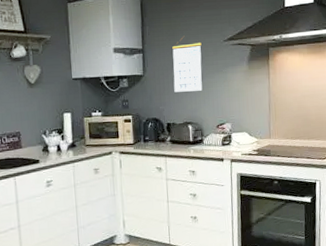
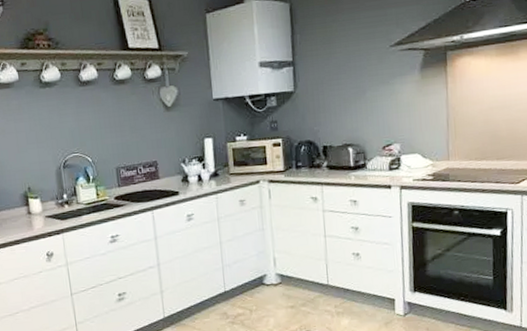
calendar: present [172,38,203,92] -> none [328,46,365,110]

